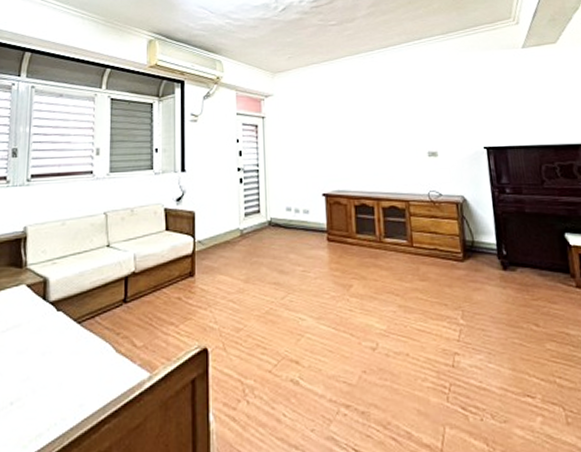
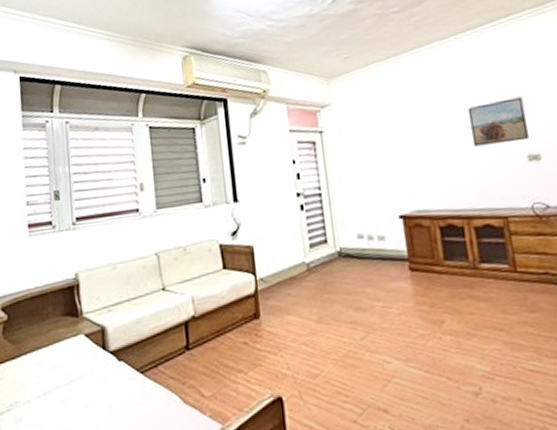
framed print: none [384,104,431,141] -> present [468,97,530,147]

